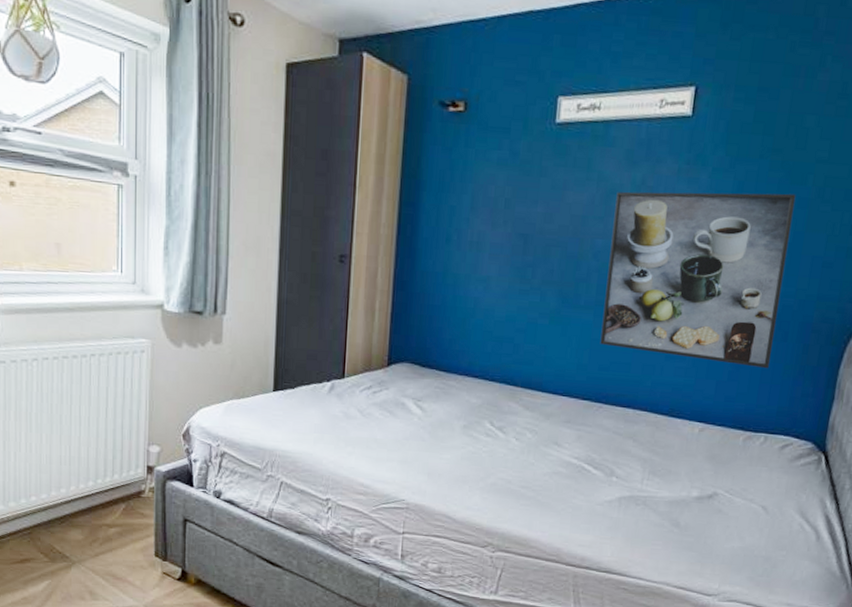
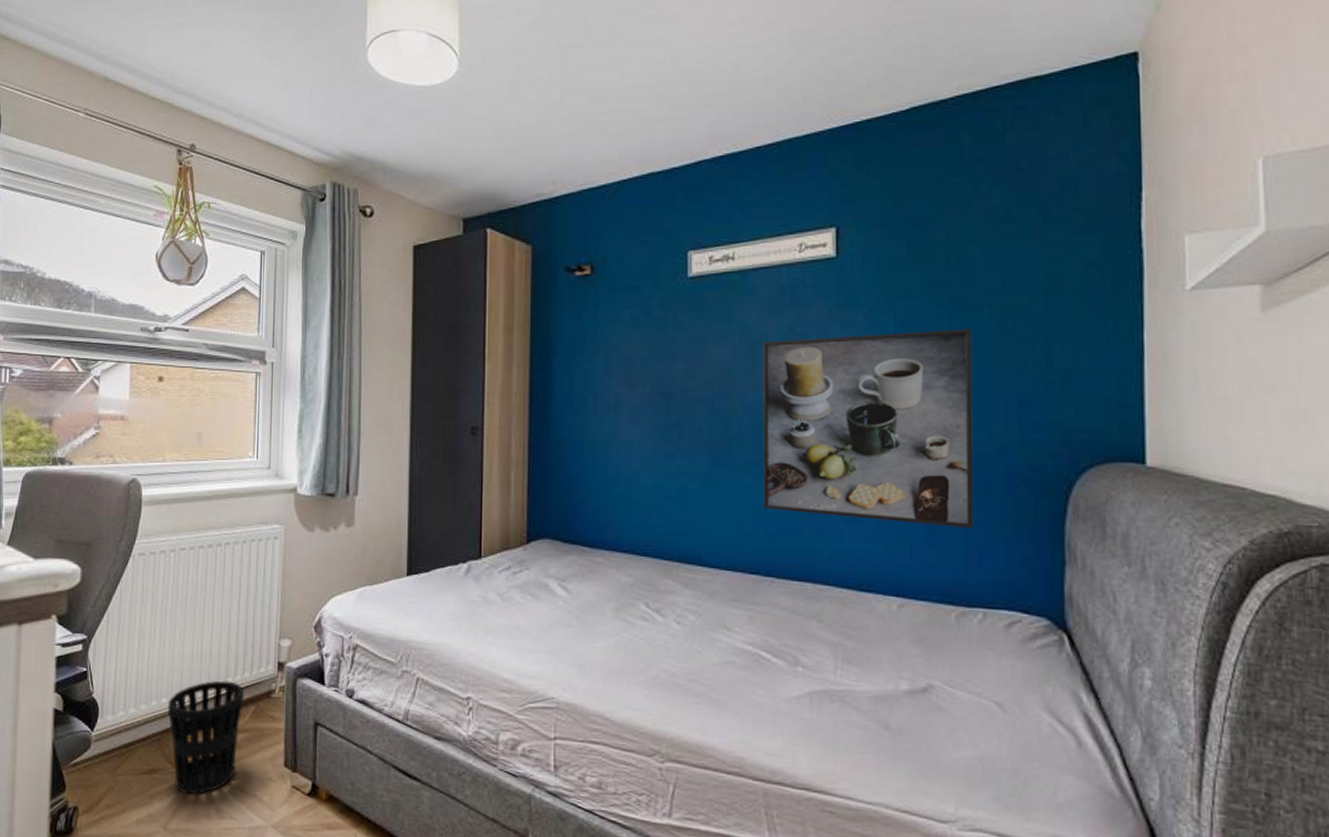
wastebasket: none [37,481,114,581] -> present [167,680,244,795]

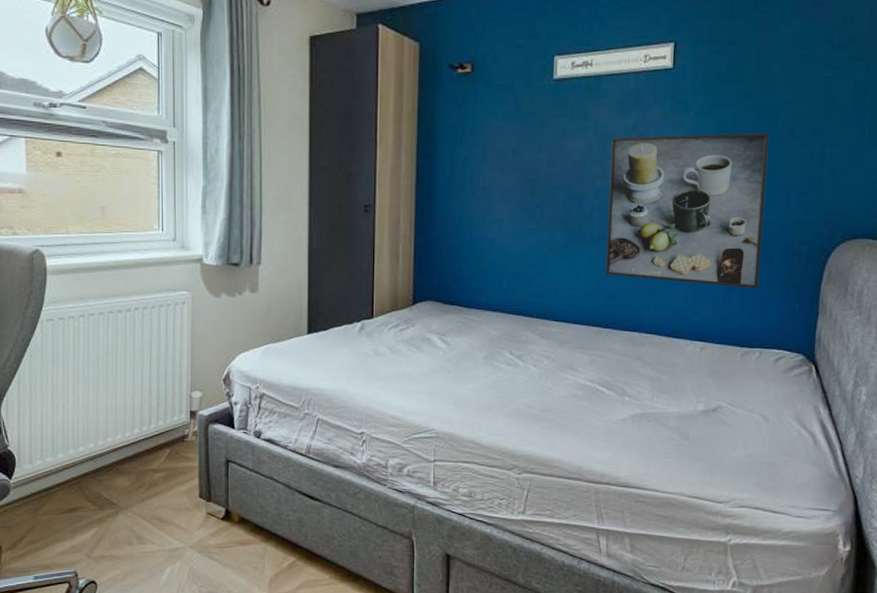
wastebasket: present [167,680,244,795] -> none [85,429,159,527]

